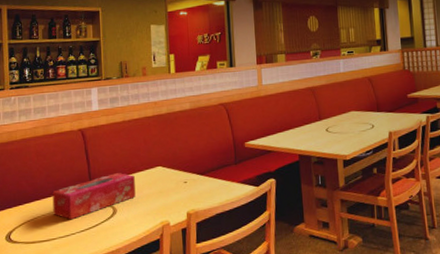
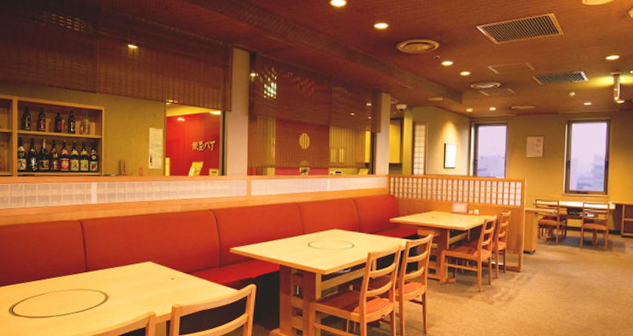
tissue box: present [52,173,136,220] -> none [52,263,126,301]

